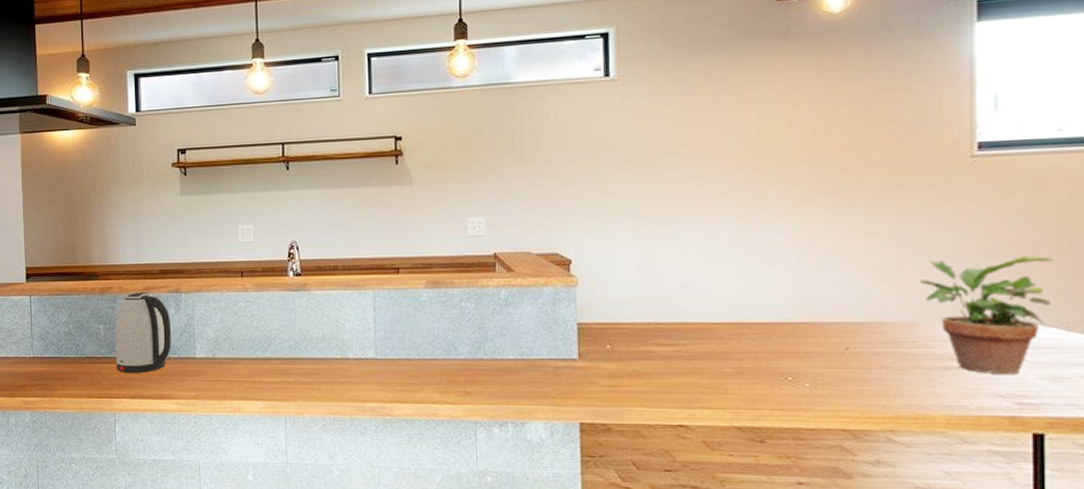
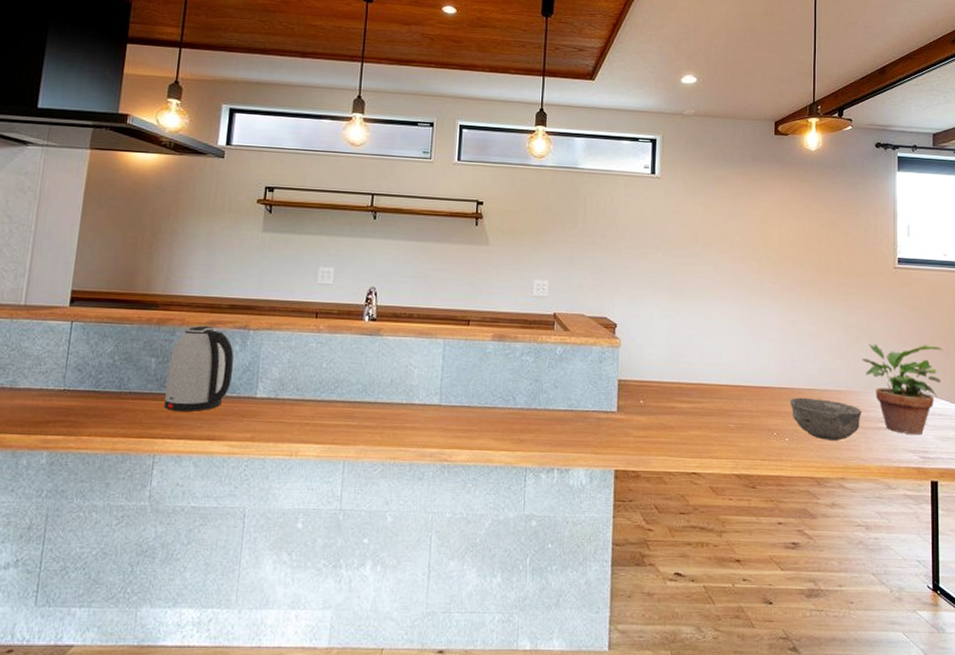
bowl: none [809,333,921,385] -> present [789,397,862,441]

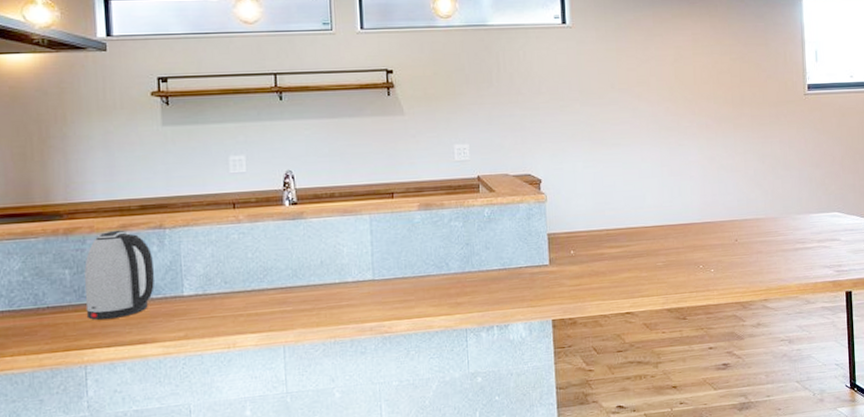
bowl: present [789,397,862,441] -> none [712,228,781,267]
potted plant: present [862,343,943,436] -> none [778,165,853,252]

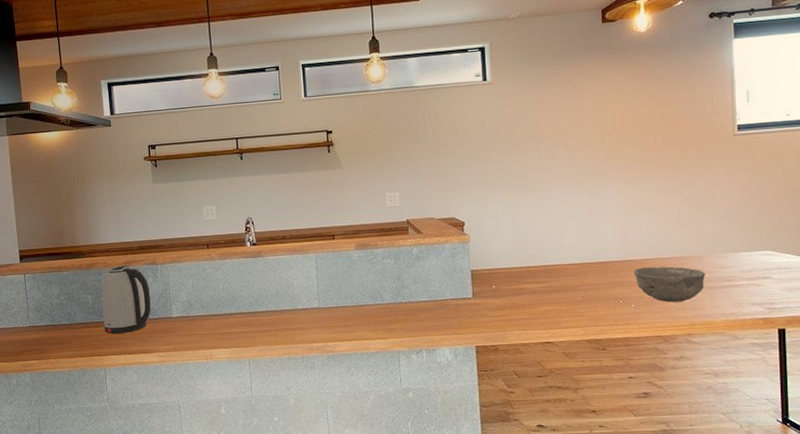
bowl: none [712,228,781,267] -> present [633,266,706,303]

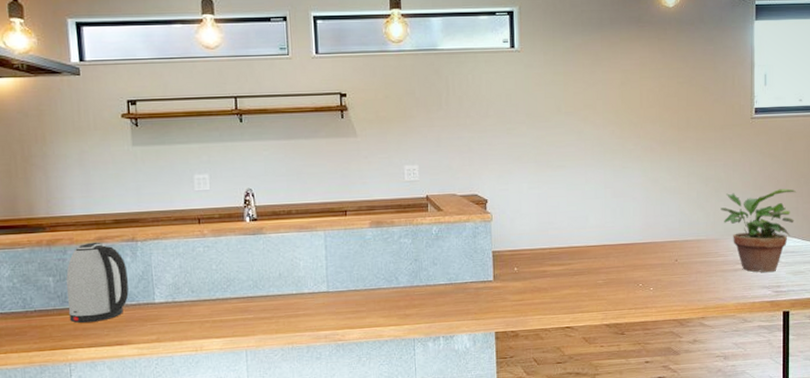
bowl: present [633,266,706,303] -> none [653,249,721,286]
potted plant: none [704,204,788,290] -> present [720,189,797,273]

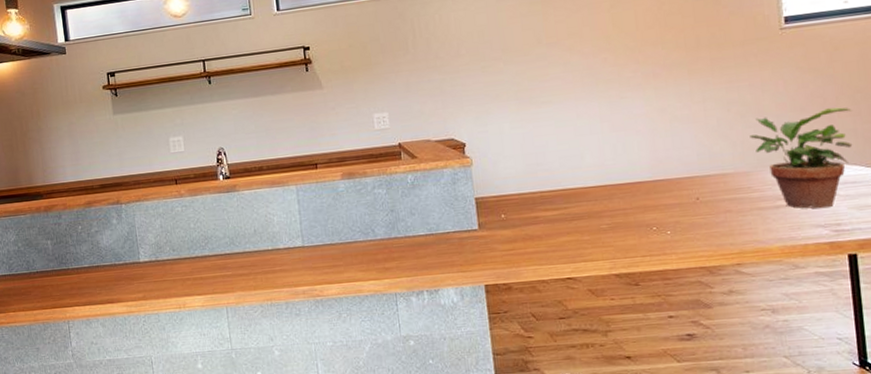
kettle: present [66,242,129,323] -> none [62,206,117,283]

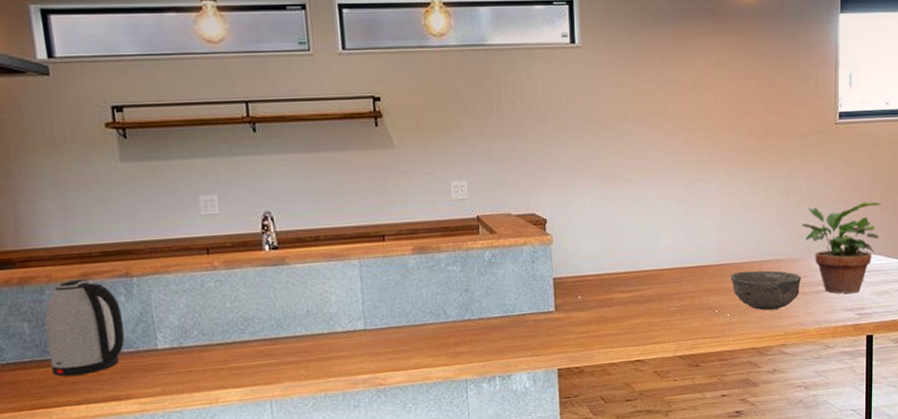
kettle: none [62,206,117,283] -> present [45,278,125,376]
bowl: none [667,185,756,228] -> present [730,270,802,311]

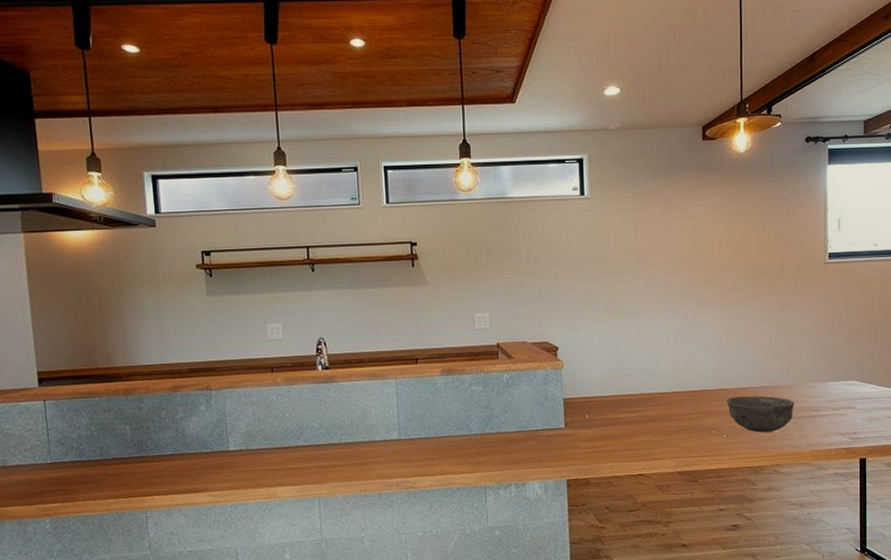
kettle: present [45,278,125,376] -> none [142,390,204,471]
potted plant: present [802,201,882,294] -> none [794,334,872,420]

